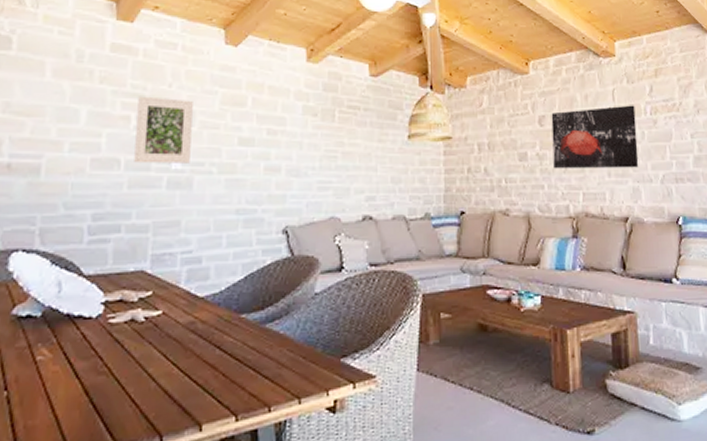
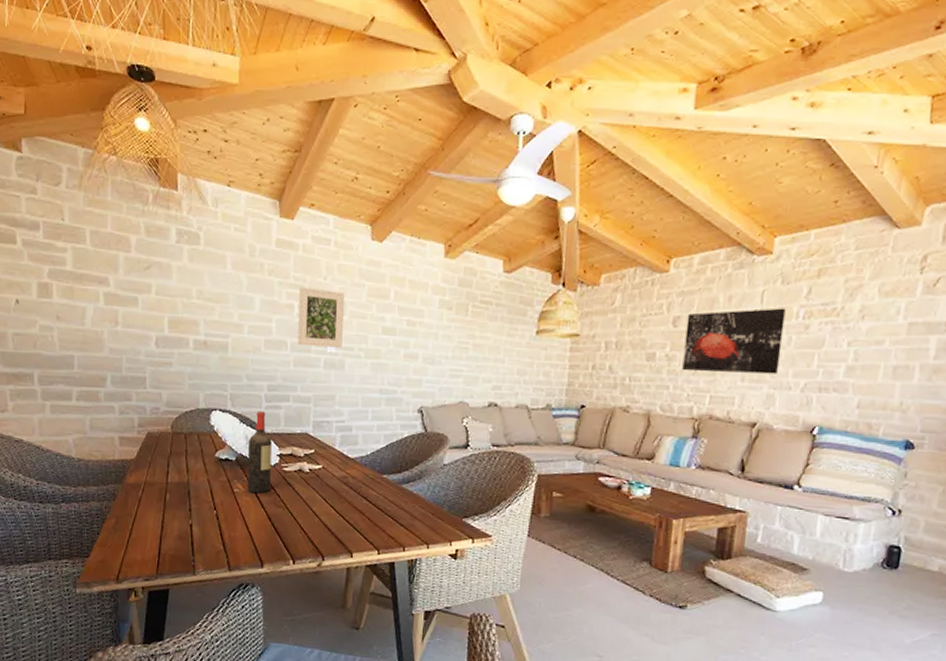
wine bottle: none [57,247,95,359] -> present [247,411,272,494]

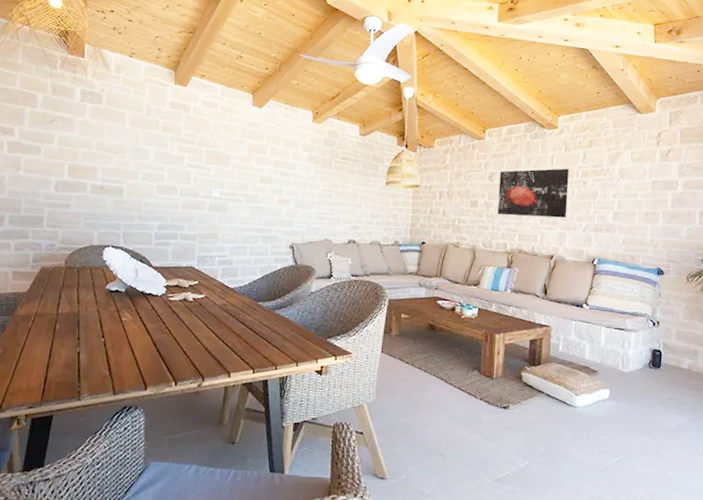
wine bottle: present [247,411,272,494] -> none [135,247,160,322]
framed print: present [298,287,344,348] -> none [186,142,228,193]

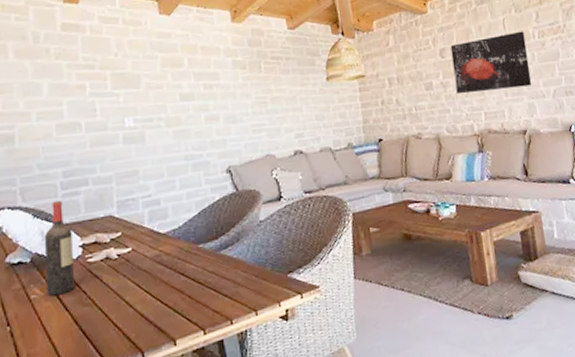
wine bottle: none [135,247,160,322] -> present [44,200,74,296]

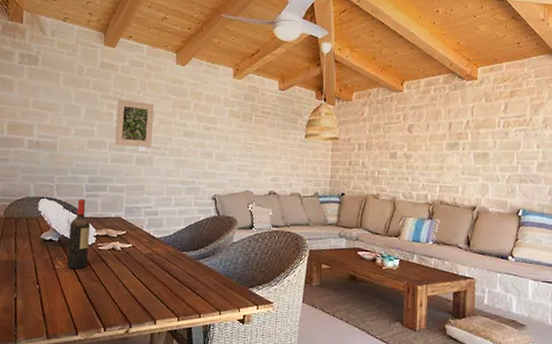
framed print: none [90,66,141,125] -> present [115,99,154,147]
wall art: present [450,31,532,95] -> none [417,119,490,169]

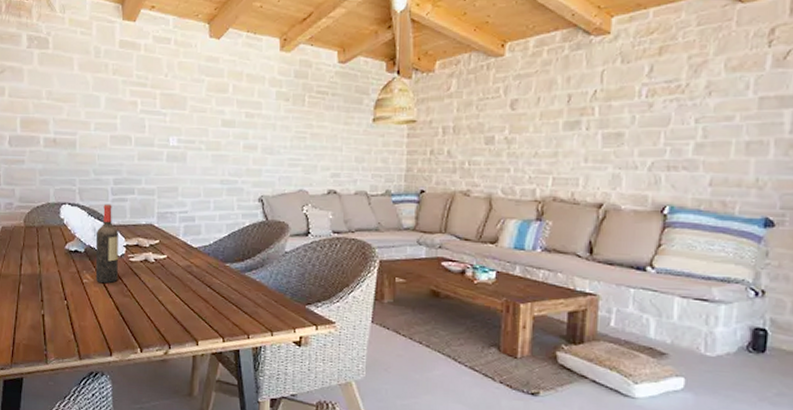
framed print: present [115,99,154,147] -> none [141,85,185,141]

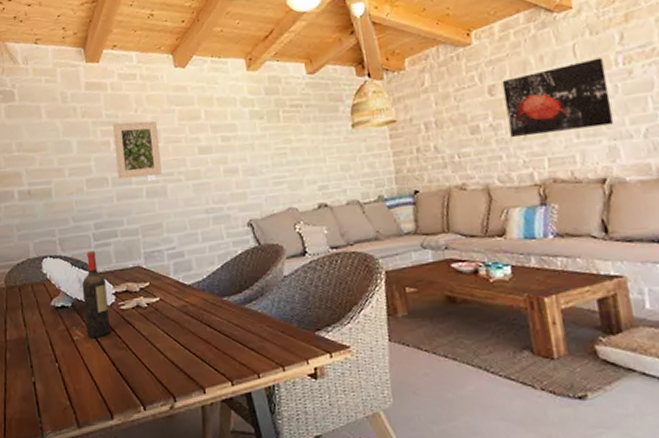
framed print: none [141,85,185,141] -> present [113,120,162,180]
wall art: none [522,87,628,154] -> present [502,57,613,138]

